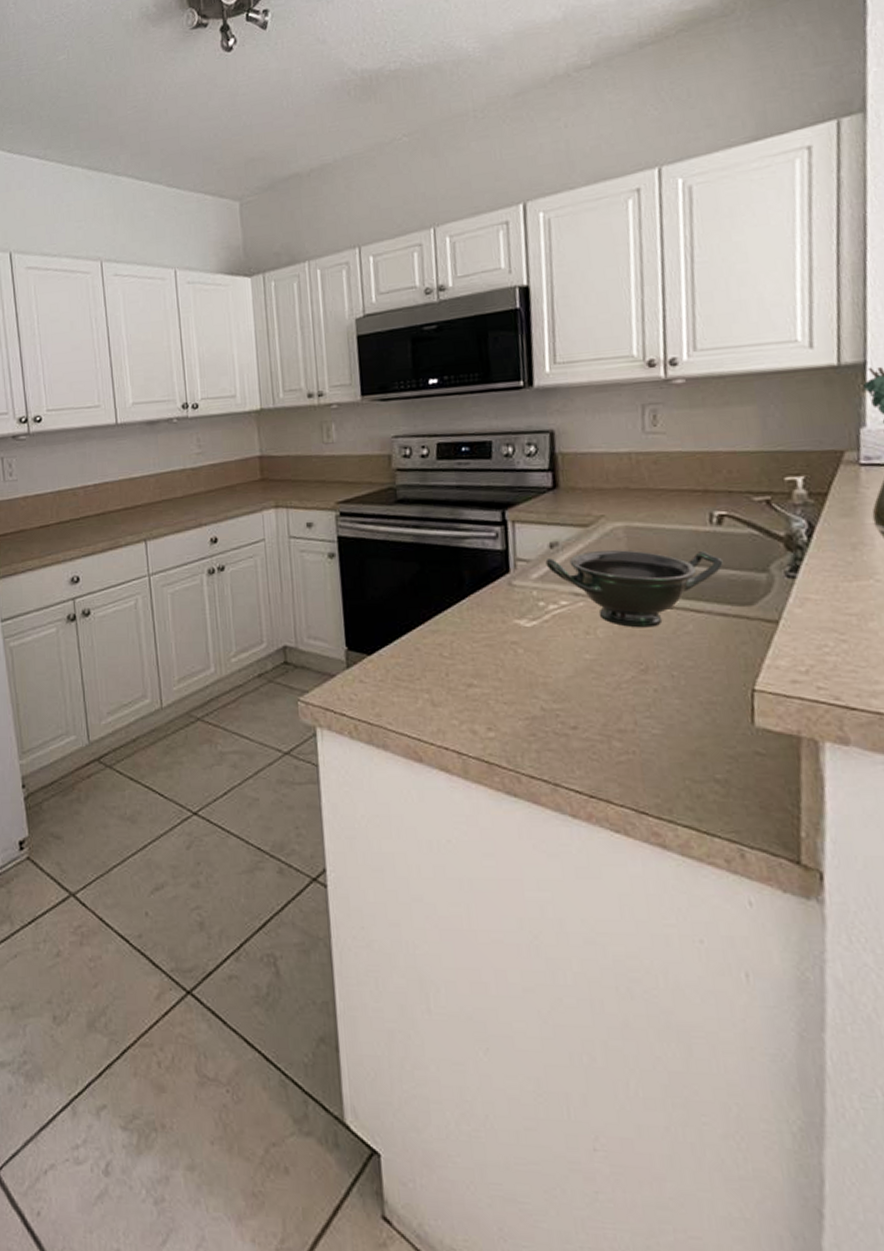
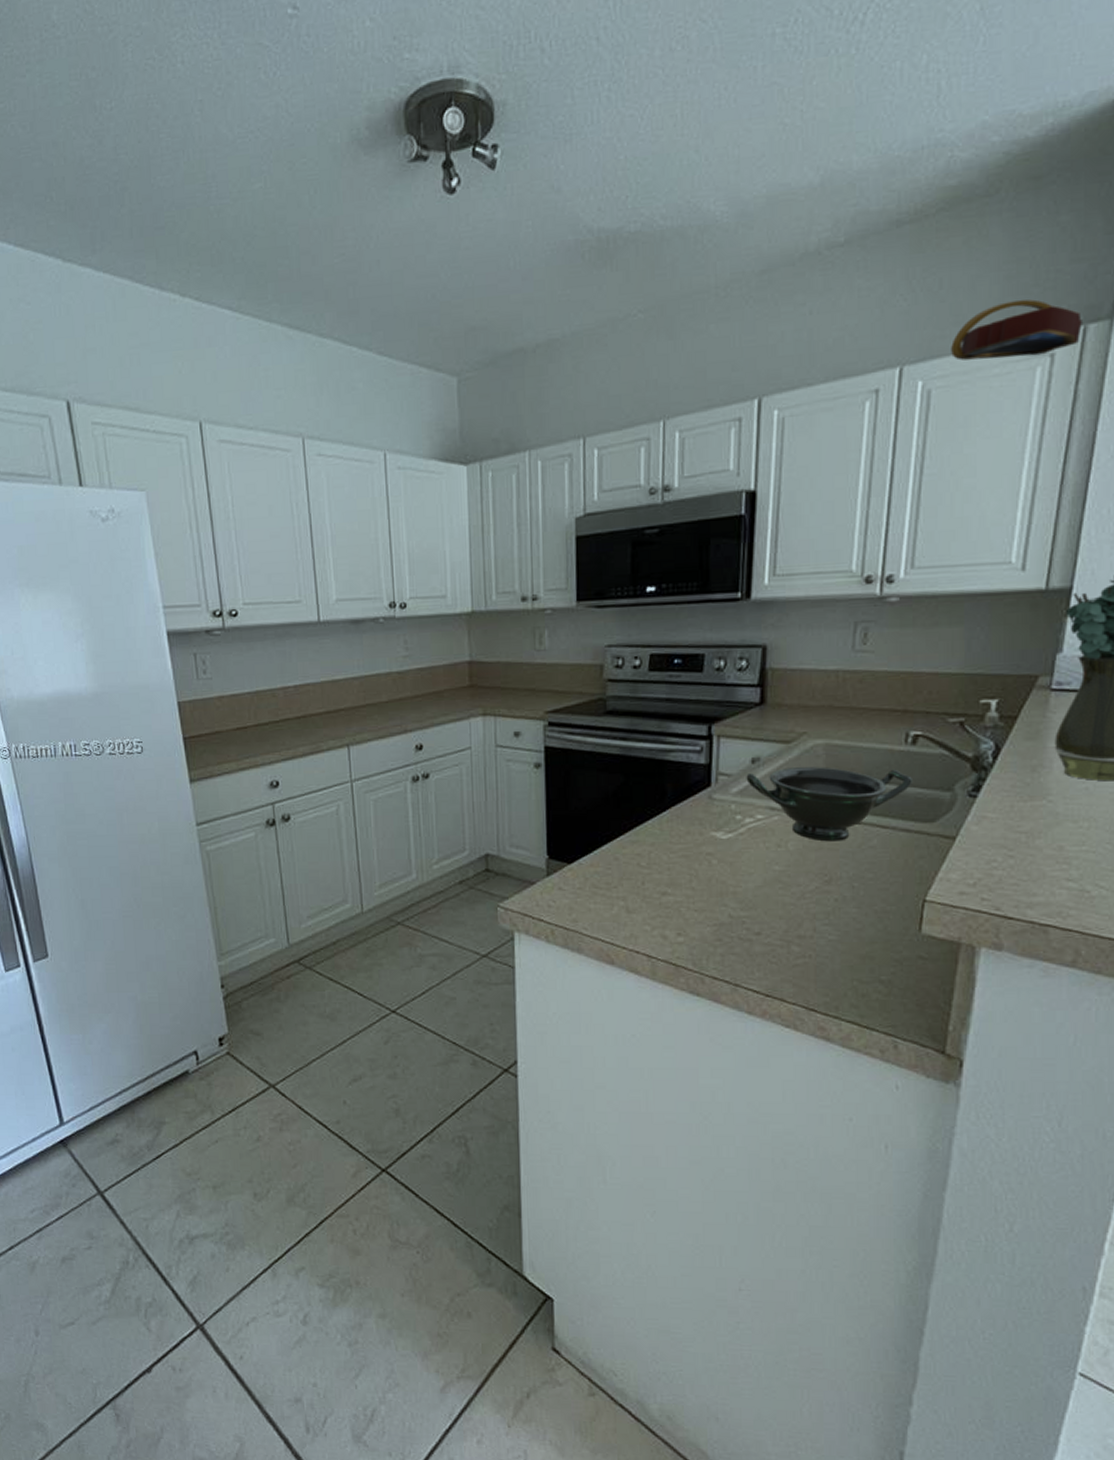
decorative basket: none [706,100,836,158] -> present [951,299,1082,361]

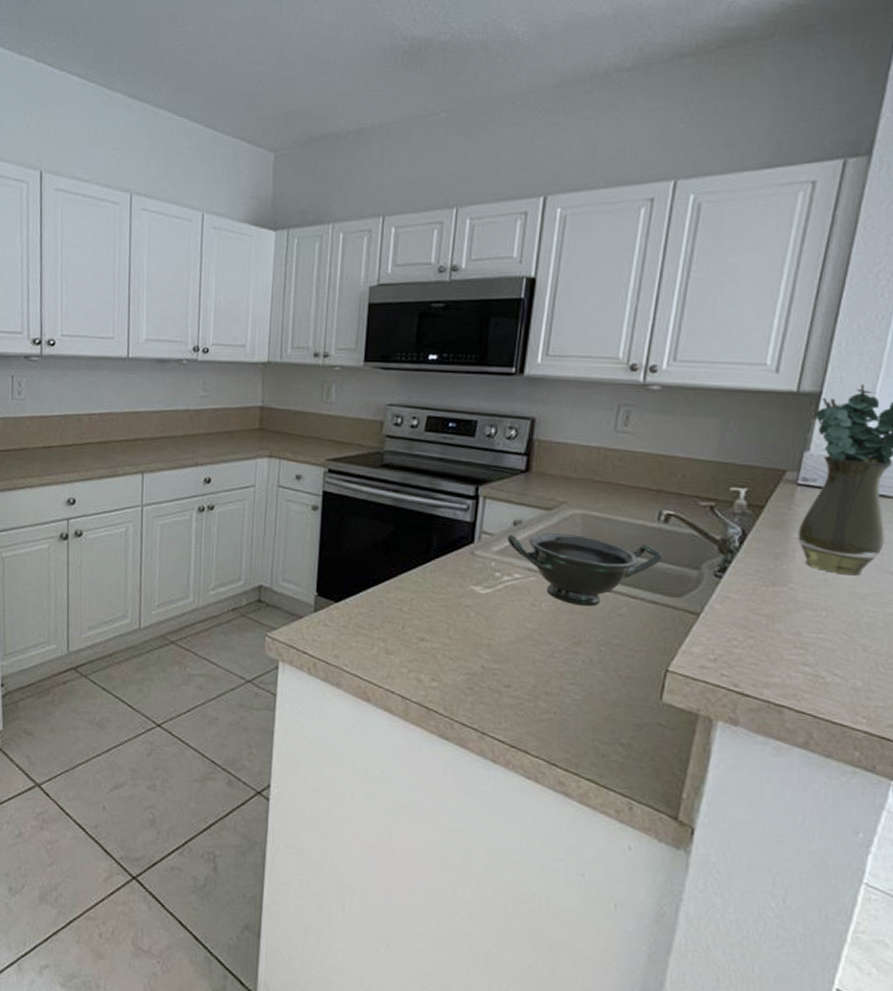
decorative basket: present [951,299,1082,361] -> none [722,132,843,182]

